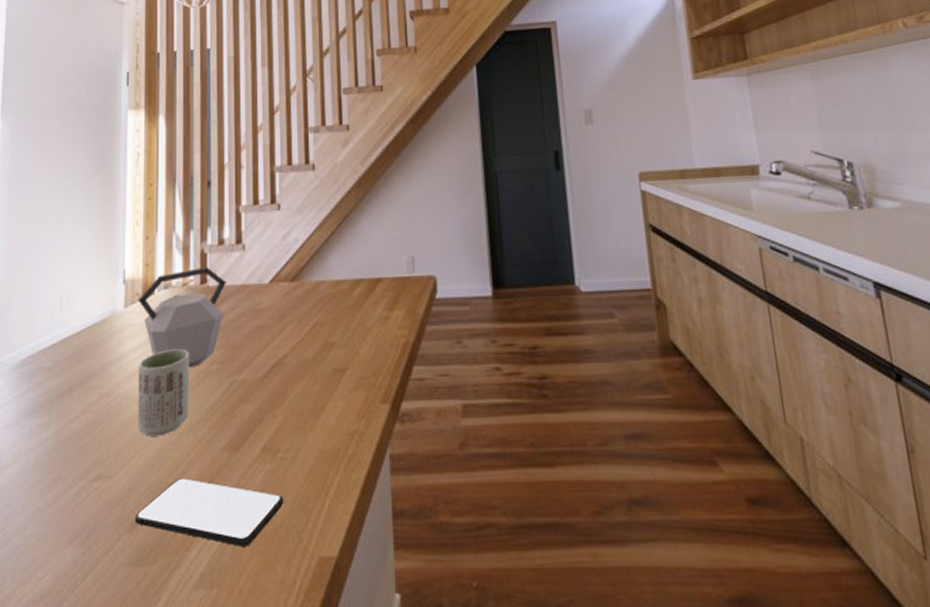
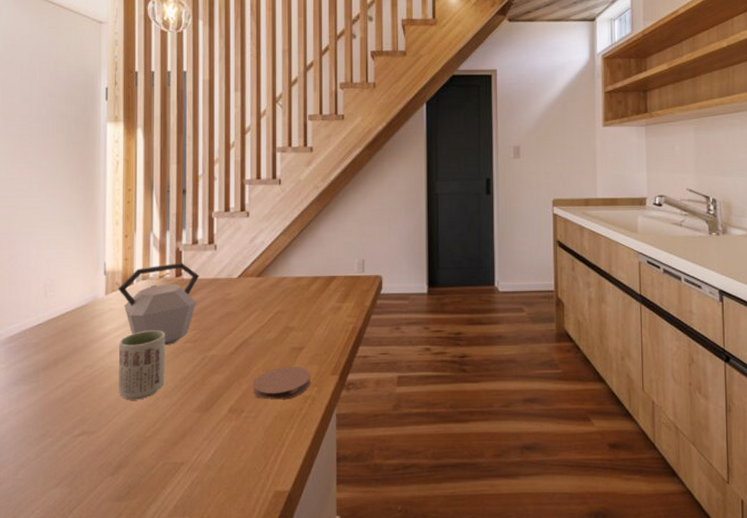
smartphone: present [134,478,284,546] -> none [116,433,247,484]
coaster: none [290,392,358,436] -> present [254,366,311,400]

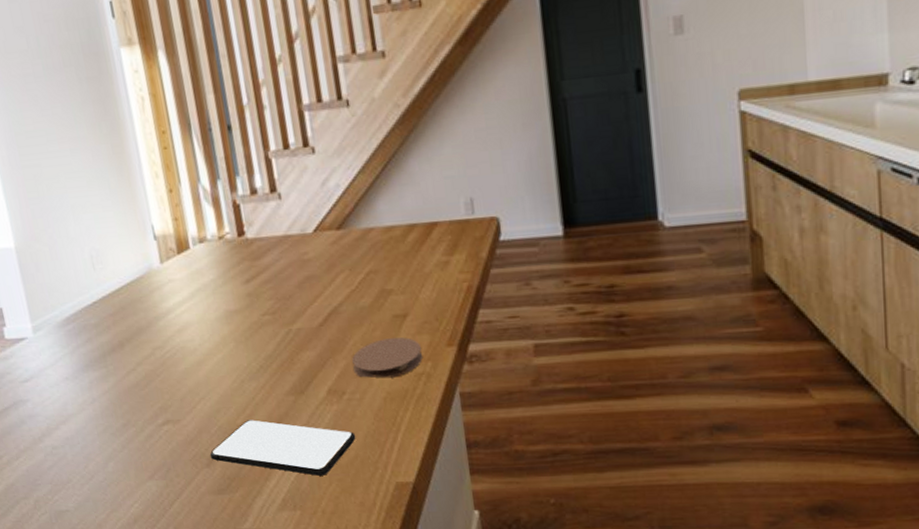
smartphone: none [116,433,247,484] -> present [209,420,356,476]
kettle: present [117,262,200,346] -> none [173,218,269,320]
cup: present [119,330,165,400] -> none [187,302,248,384]

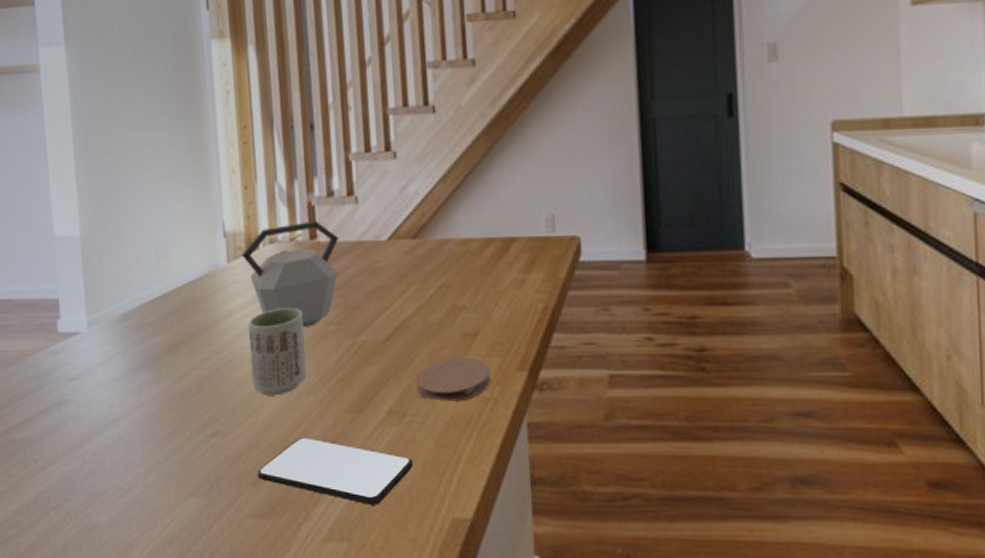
kettle: none [173,218,269,320] -> present [241,220,339,328]
cup: none [187,302,248,384] -> present [248,308,307,396]

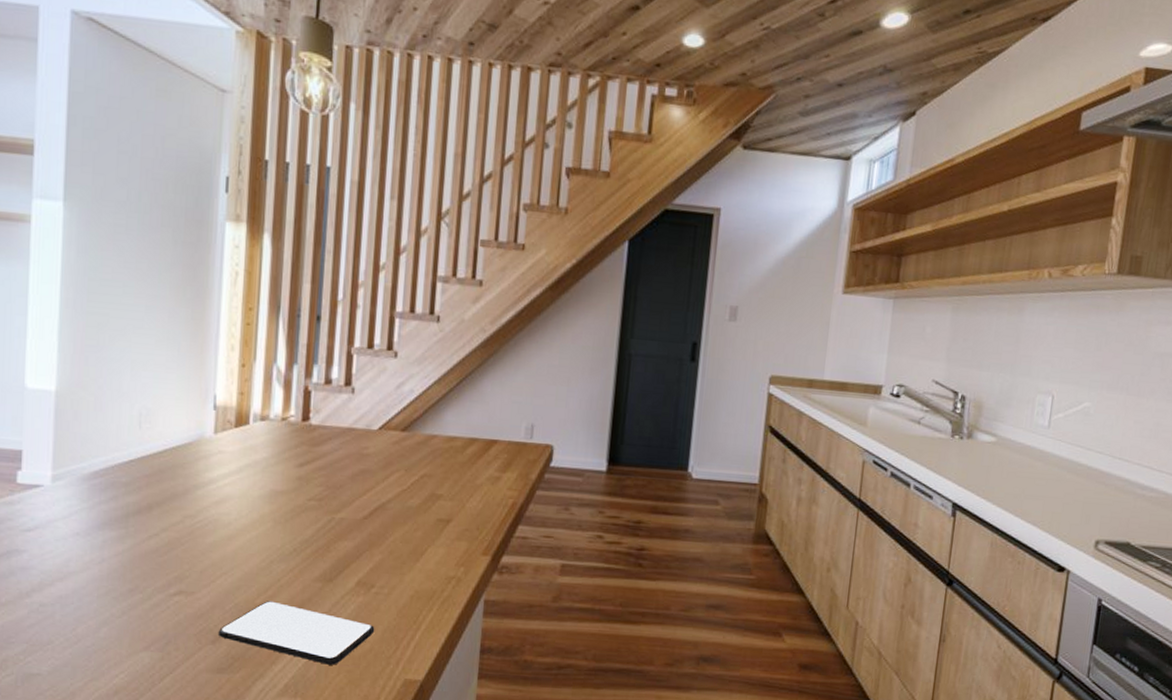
kettle: present [241,220,339,328] -> none [229,404,331,501]
cup: present [248,308,307,396] -> none [225,481,285,561]
coaster: present [417,357,492,401] -> none [388,539,458,578]

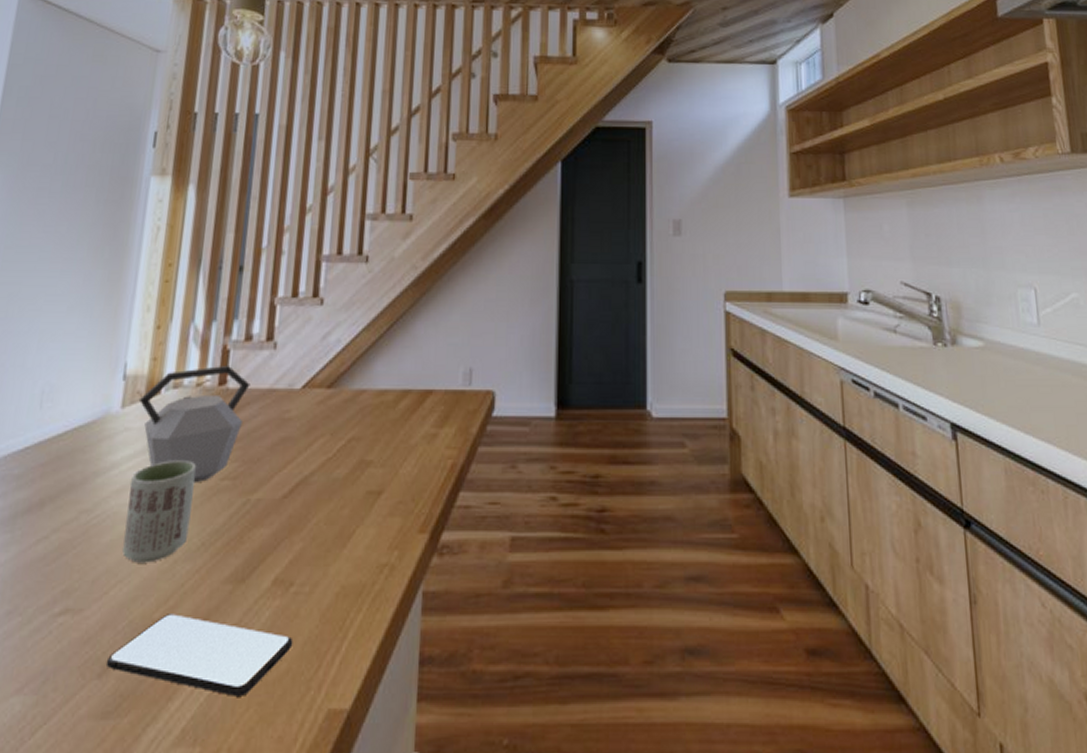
cup: none [225,481,285,561] -> present [122,460,196,563]
kettle: none [229,404,331,501] -> present [138,364,250,484]

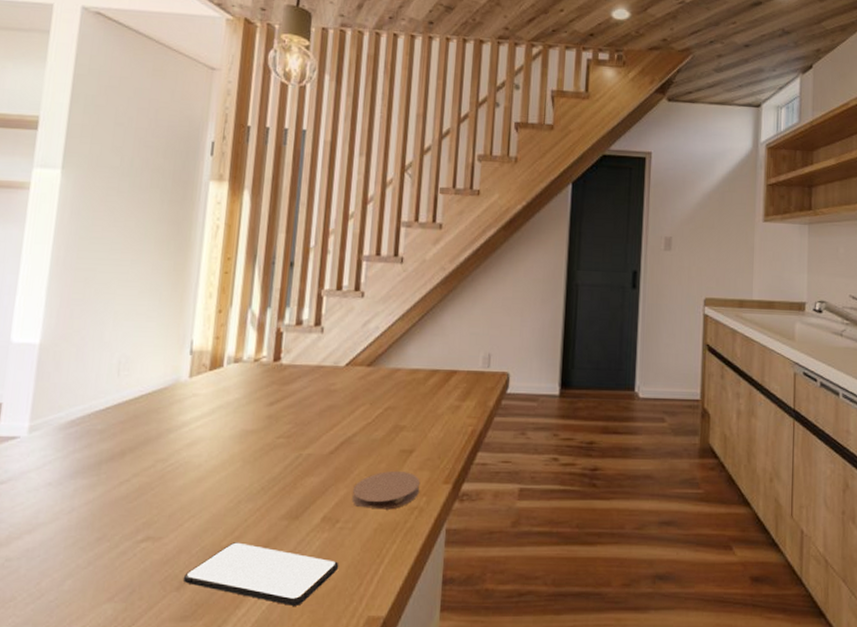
cup: present [122,460,196,563] -> none [194,421,255,503]
kettle: present [138,364,250,484] -> none [204,344,301,440]
coaster: none [309,517,391,568] -> present [352,470,421,510]

